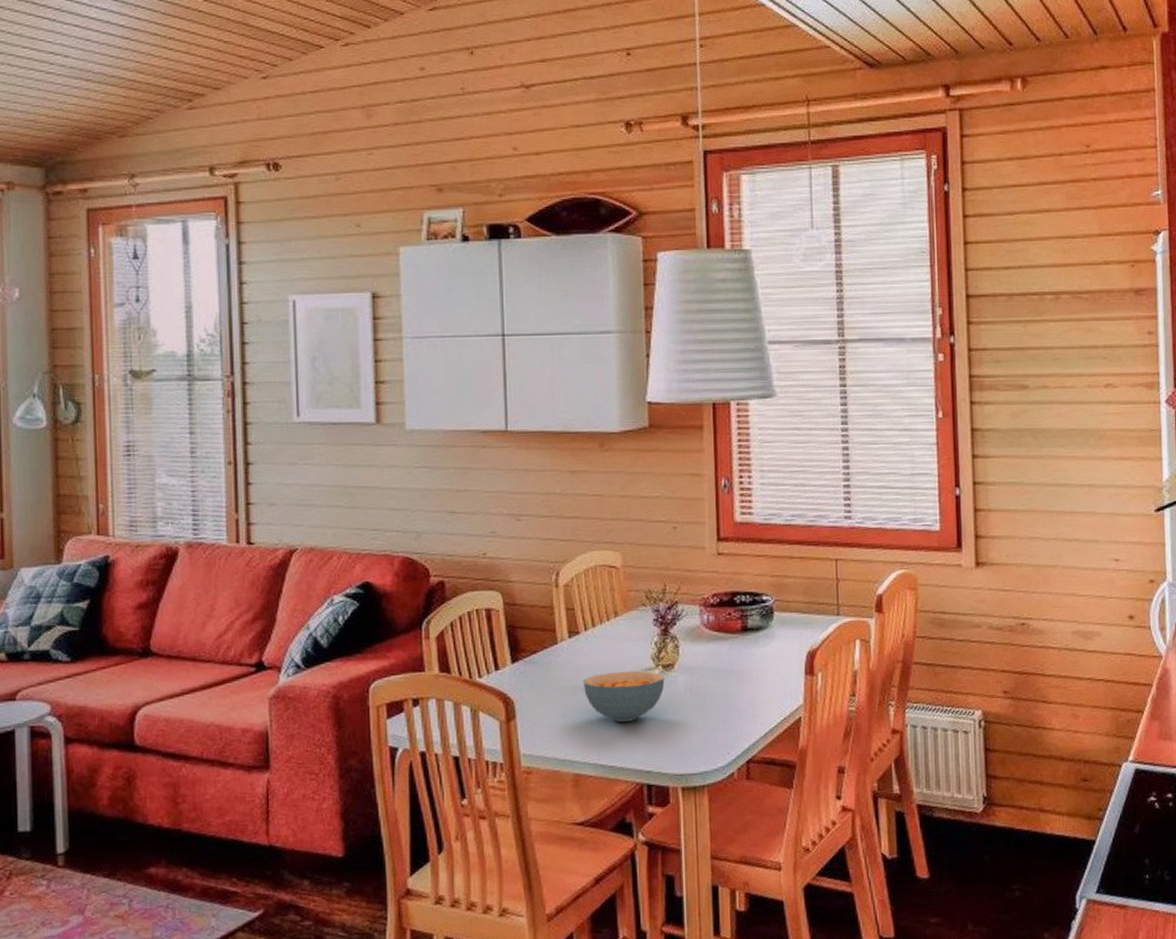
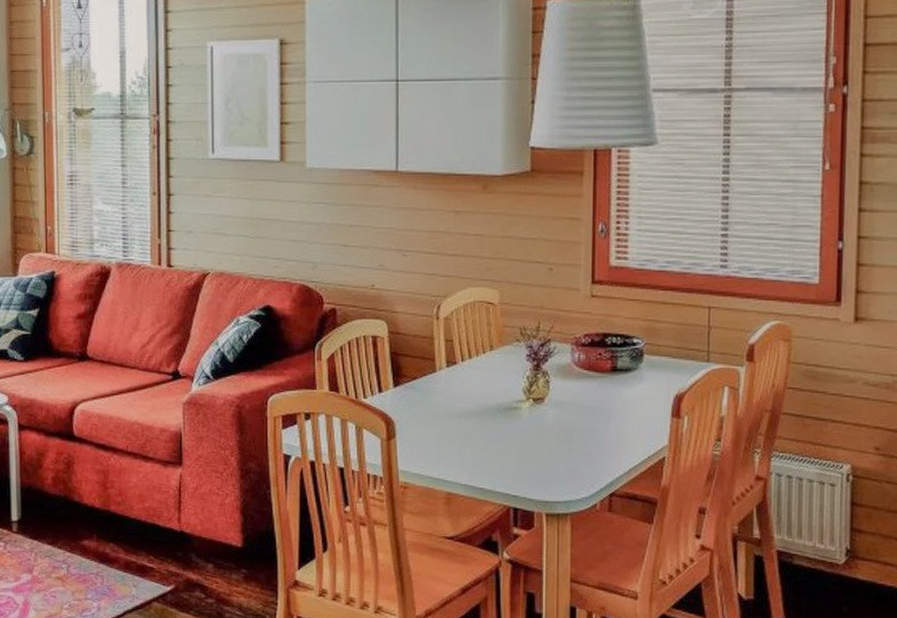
cereal bowl: present [582,670,665,722] -> none [458,401,535,448]

